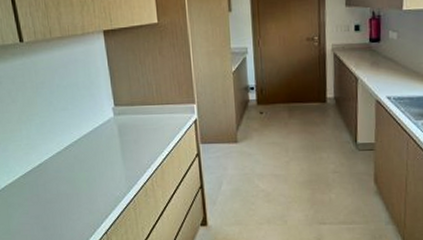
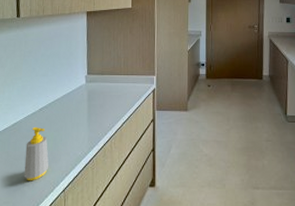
soap bottle: none [56,166,86,225] -> present [24,126,49,181]

